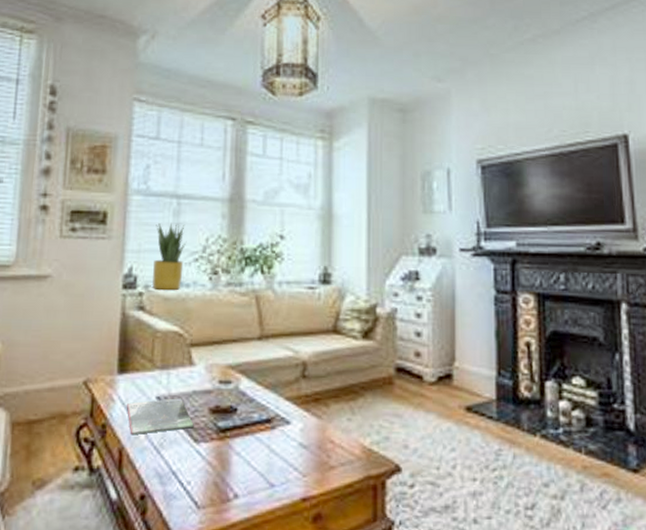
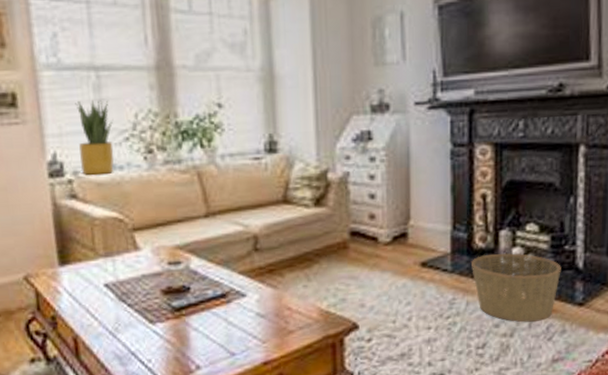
magazine: present [127,398,194,436] -> none [74,283,148,324]
basket: none [517,405,612,485] -> present [472,252,561,322]

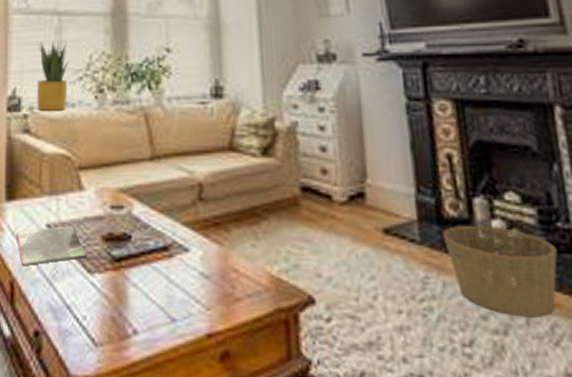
magazine: none [74,283,148,324] -> present [17,225,87,267]

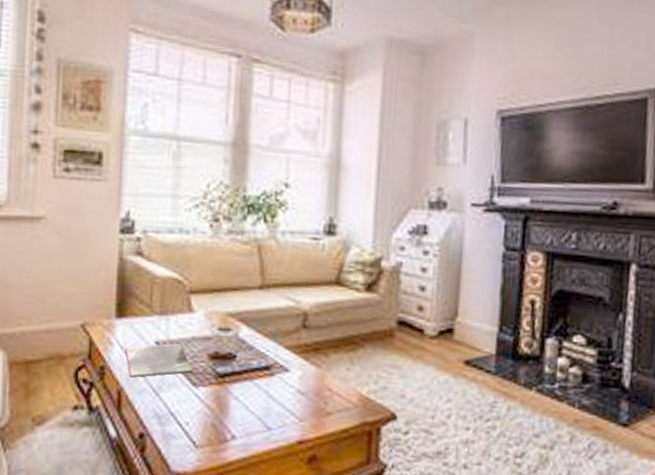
planter: present [37,41,70,112] -> none [151,166,187,237]
basket: present [443,225,558,317] -> none [515,361,607,437]

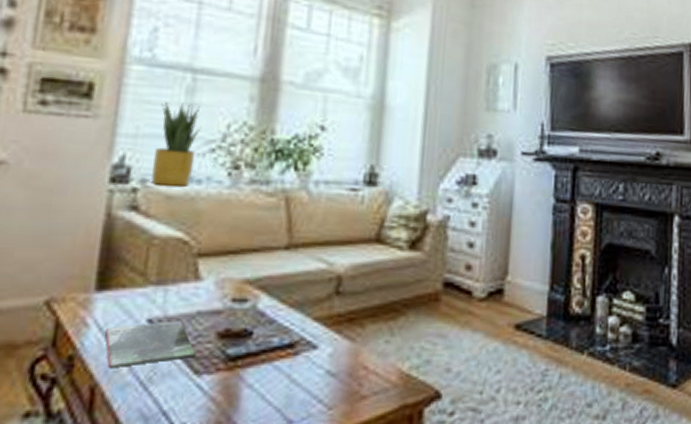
planter: none [151,166,187,237] -> present [151,102,202,188]

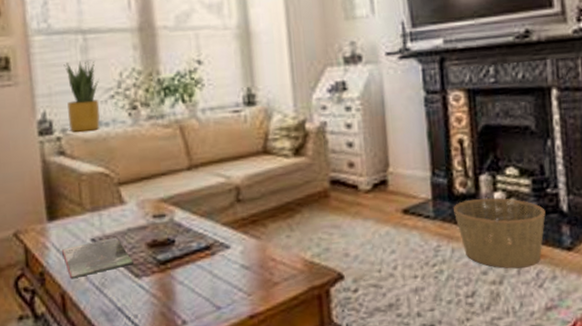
basket: none [567,321,656,403] -> present [454,197,546,269]

